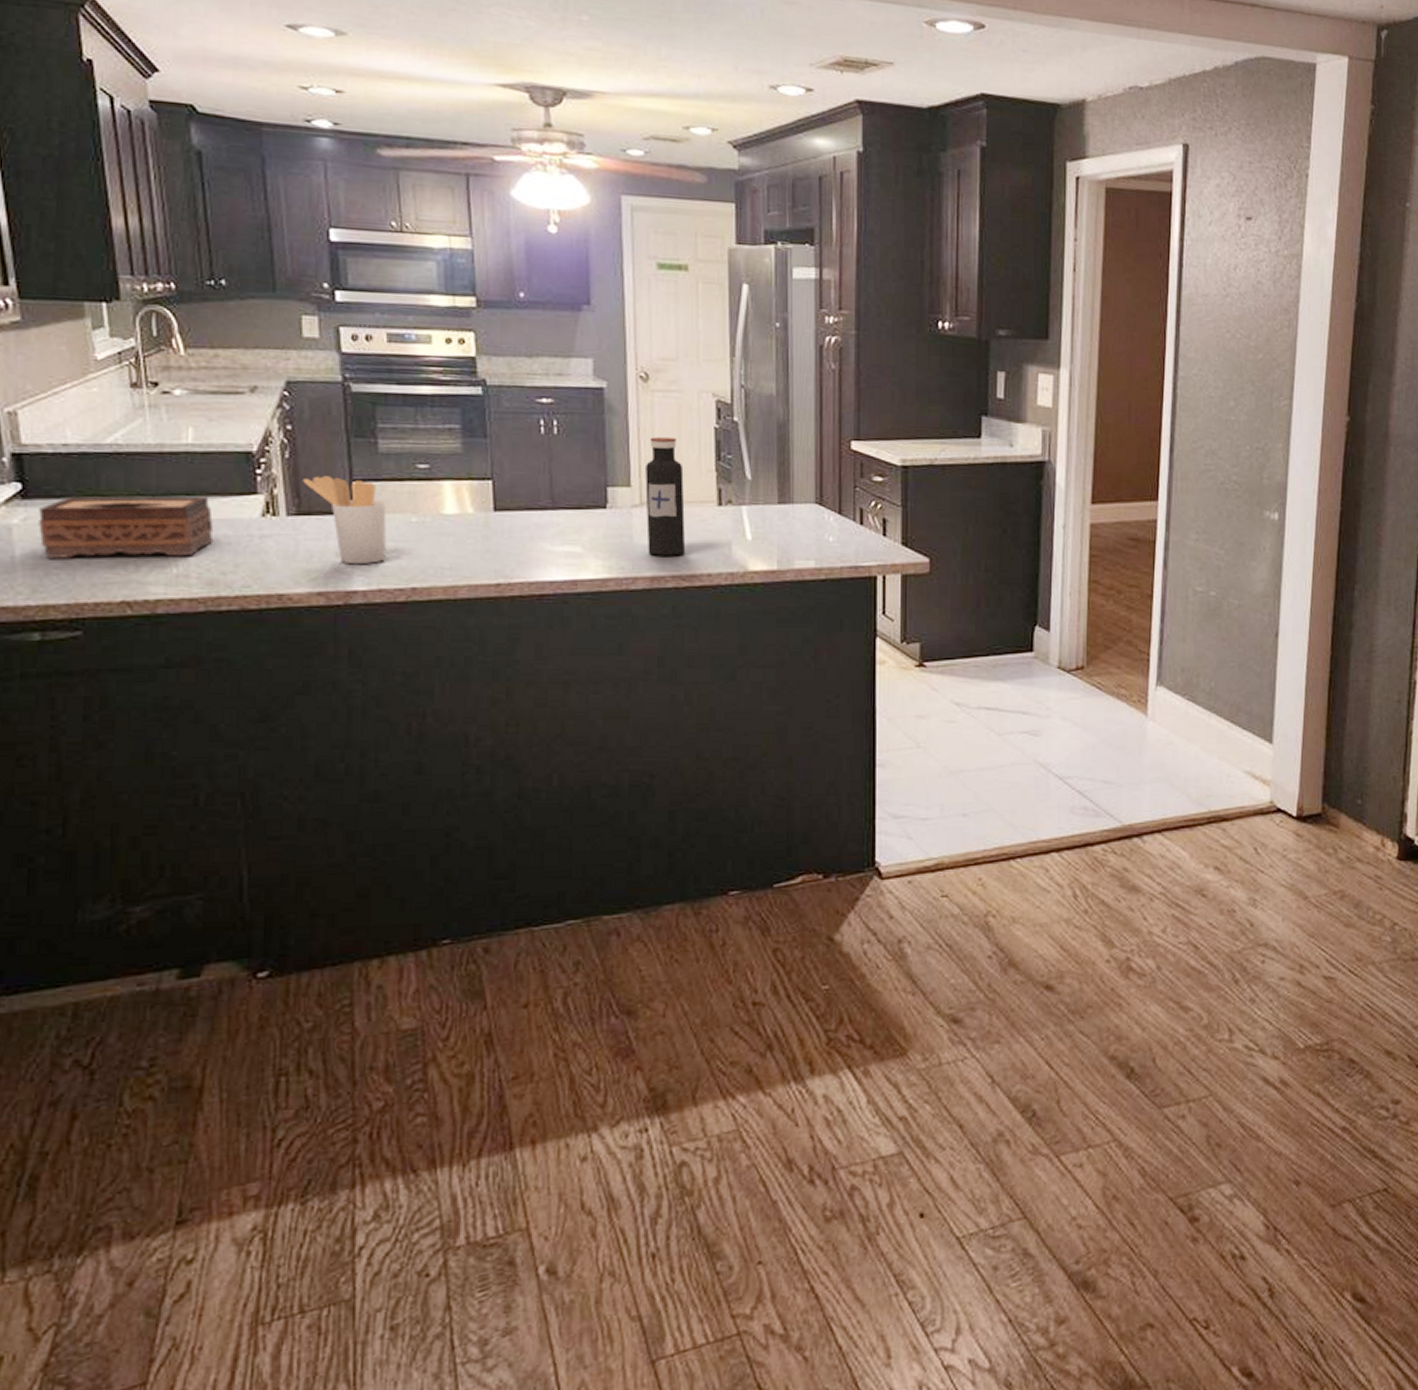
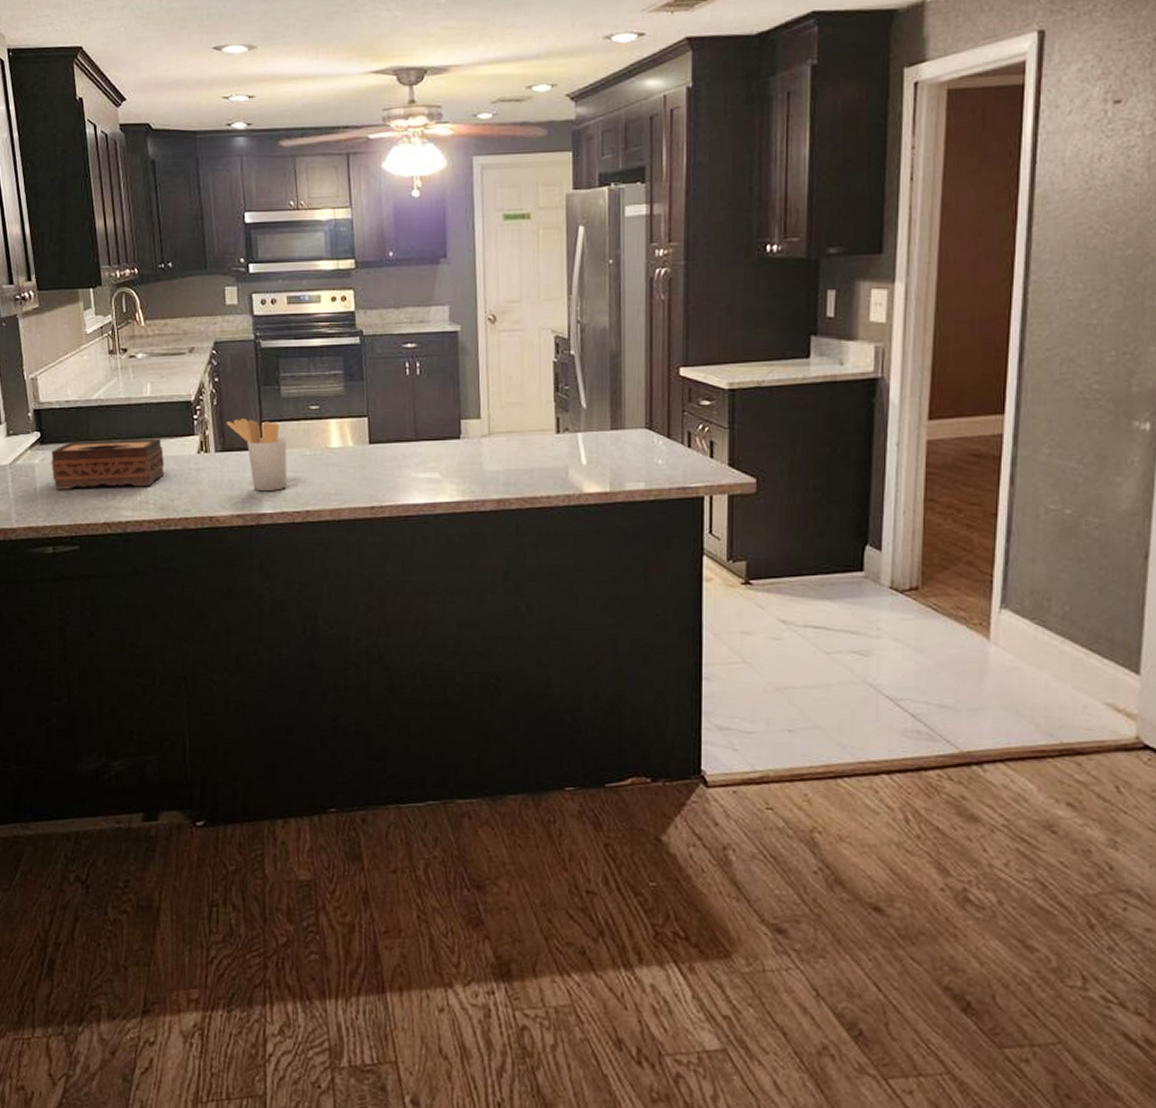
water bottle: present [645,436,686,556] -> none [493,372,528,480]

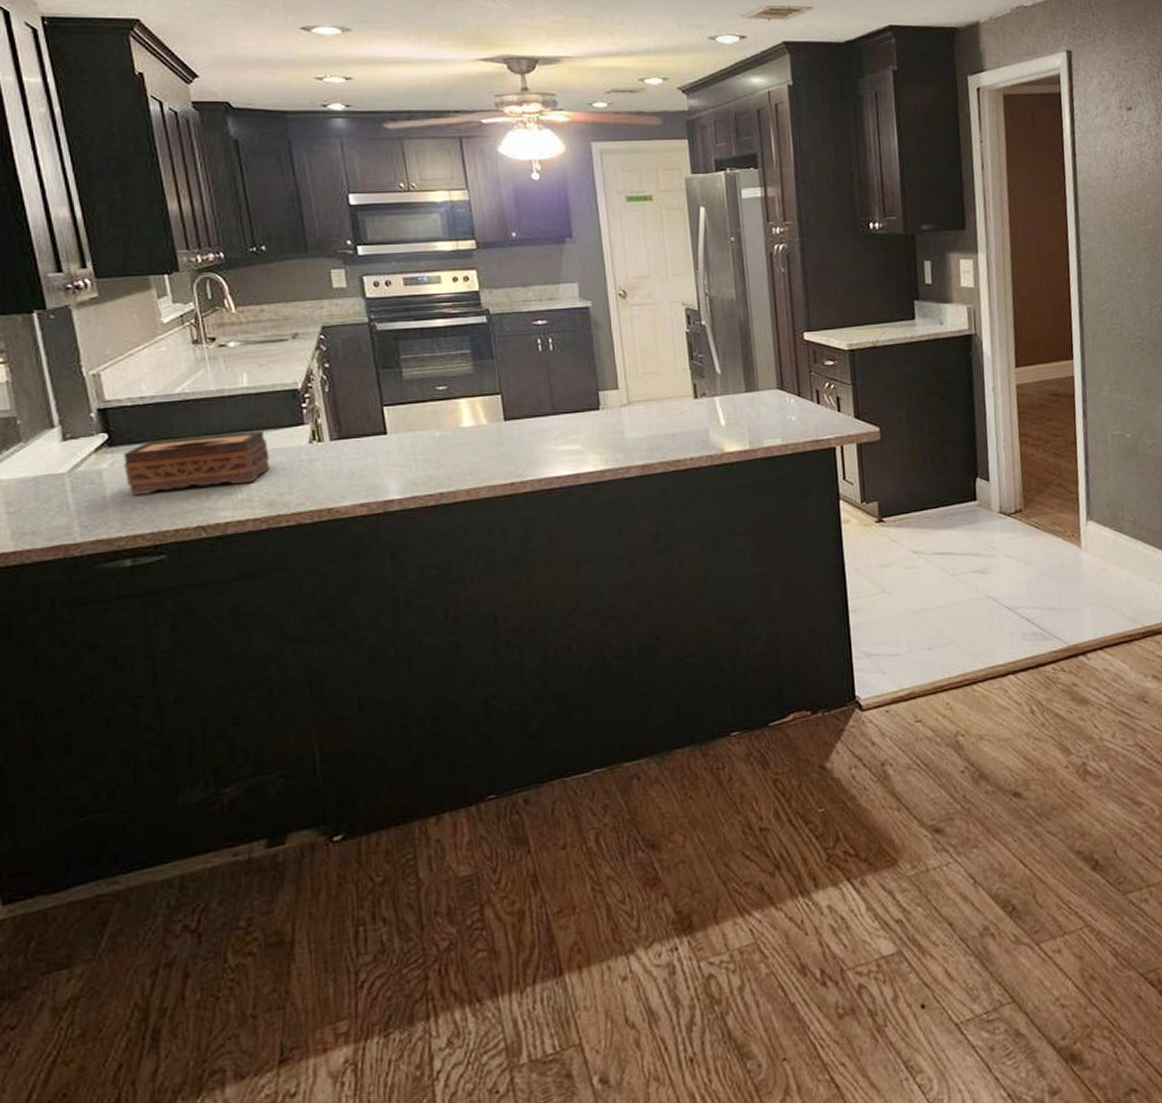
utensil holder: present [226,419,287,491] -> none [342,404,416,477]

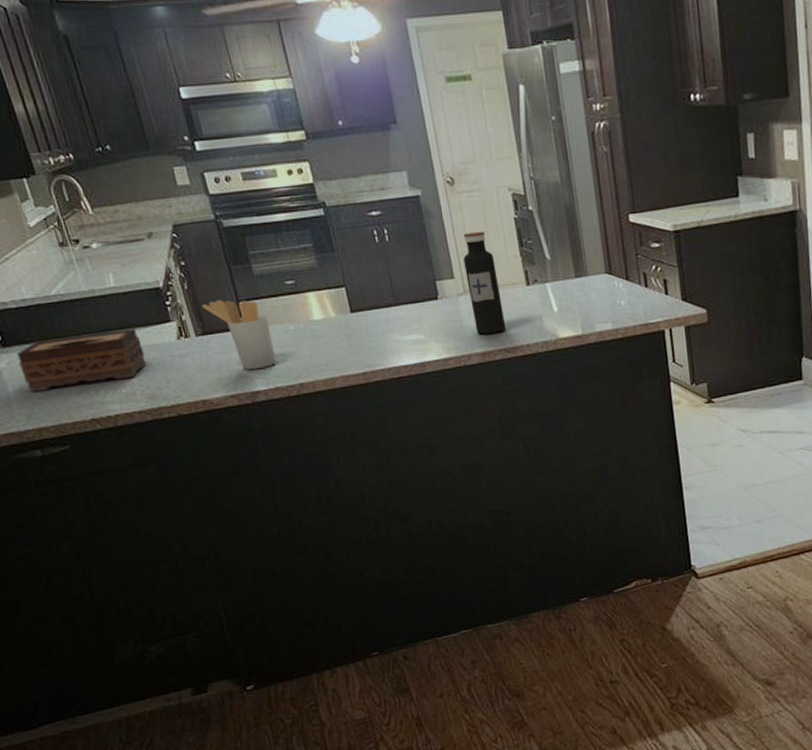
utensil holder: none [342,404,416,477] -> present [202,300,276,370]
water bottle: none [630,343,670,447] -> present [463,231,507,335]

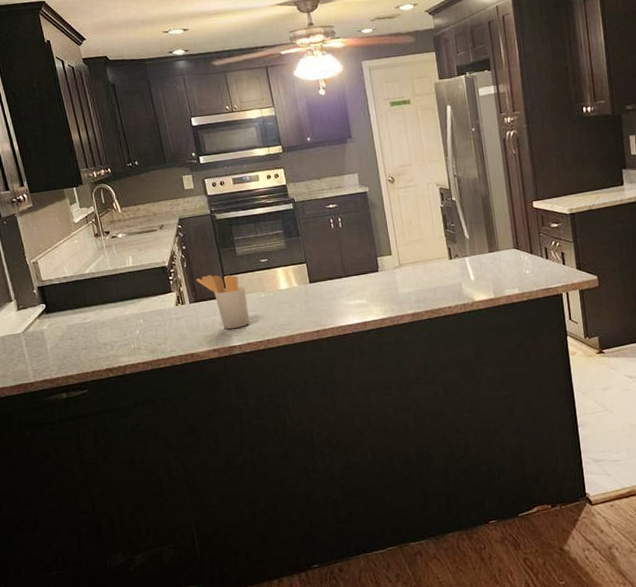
tissue box: present [17,328,147,392] -> none [56,298,151,348]
water bottle: present [463,231,507,335] -> none [399,217,432,299]

